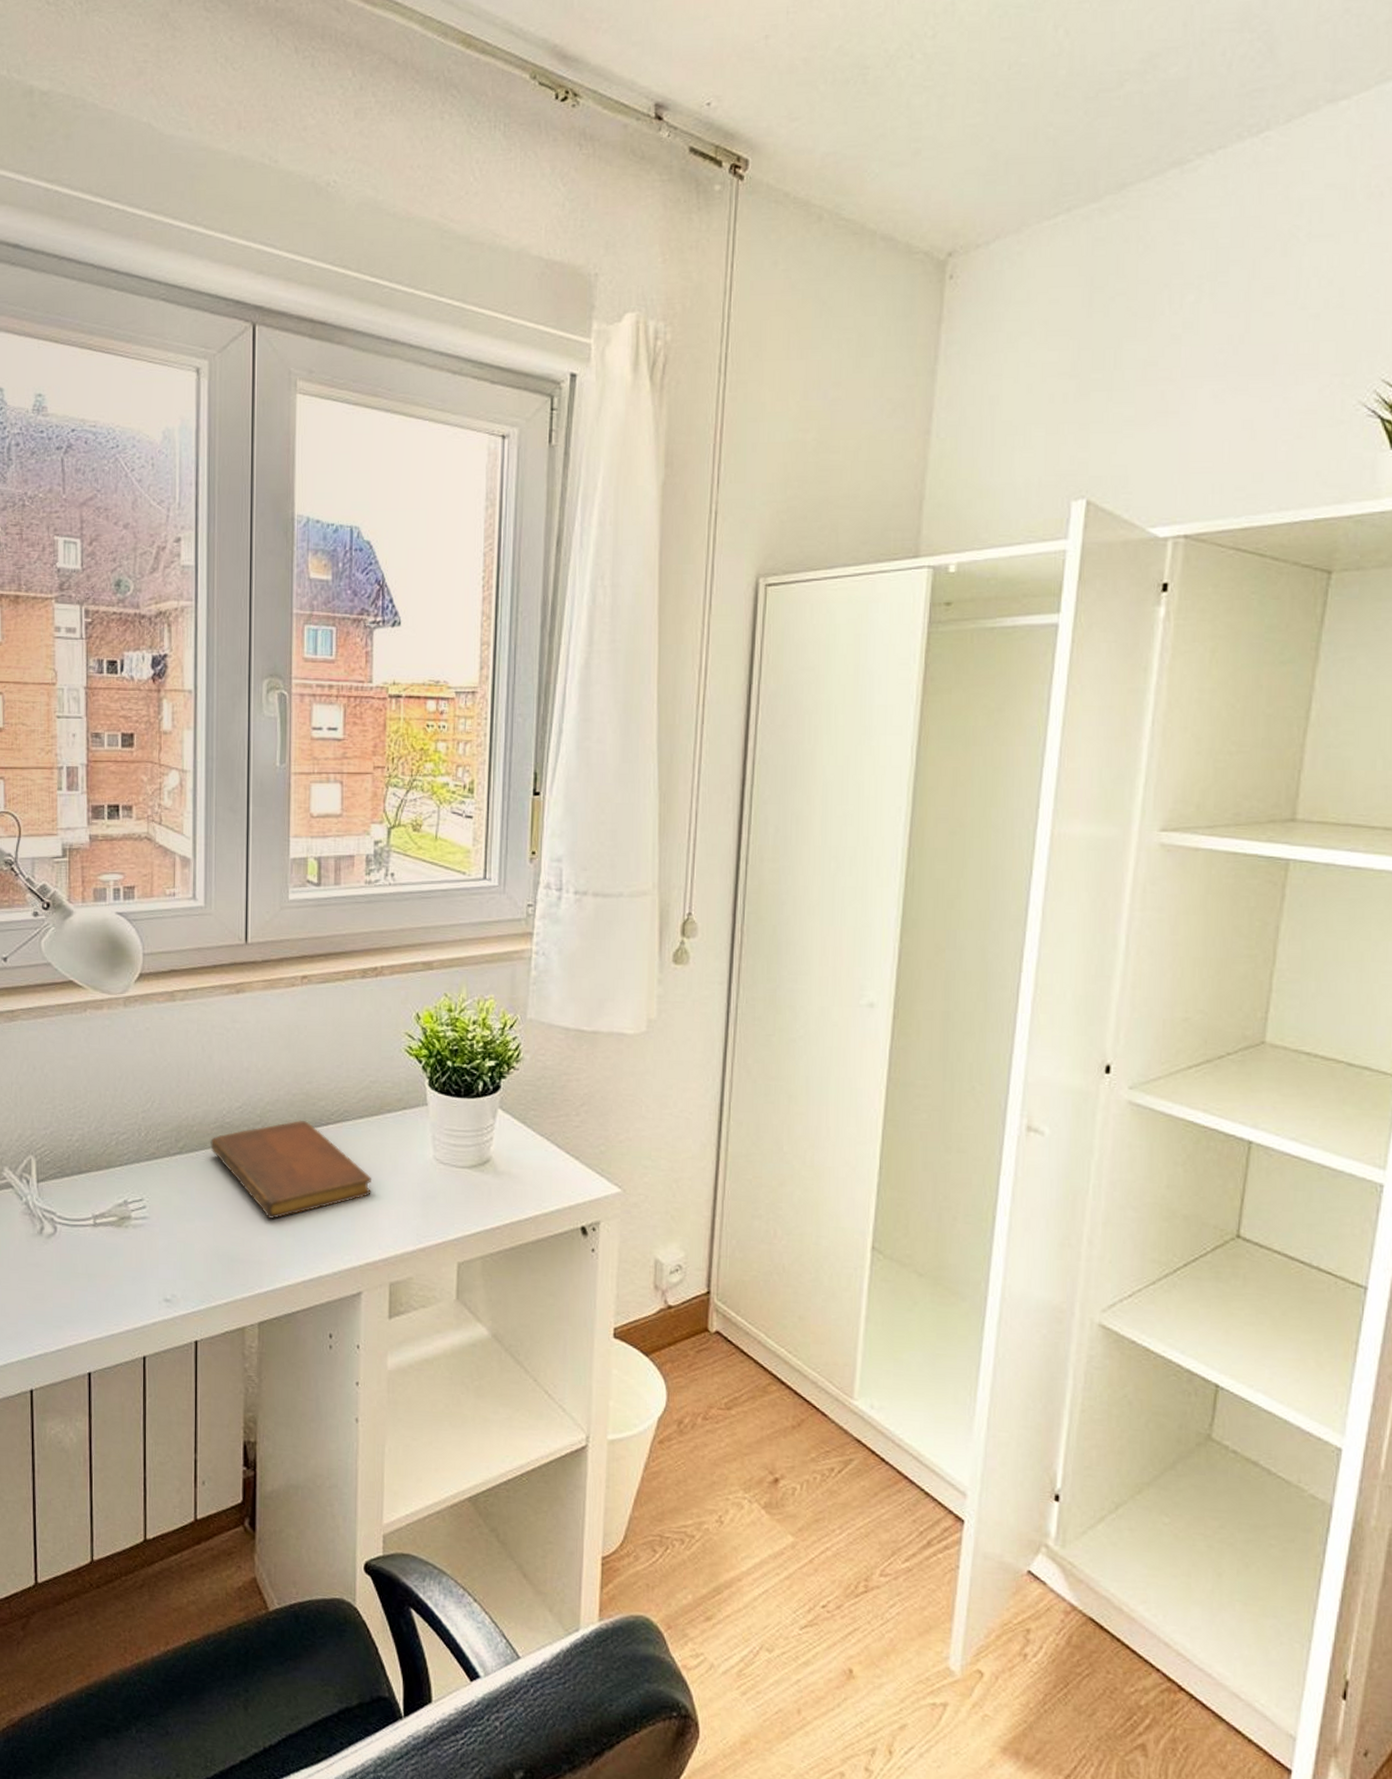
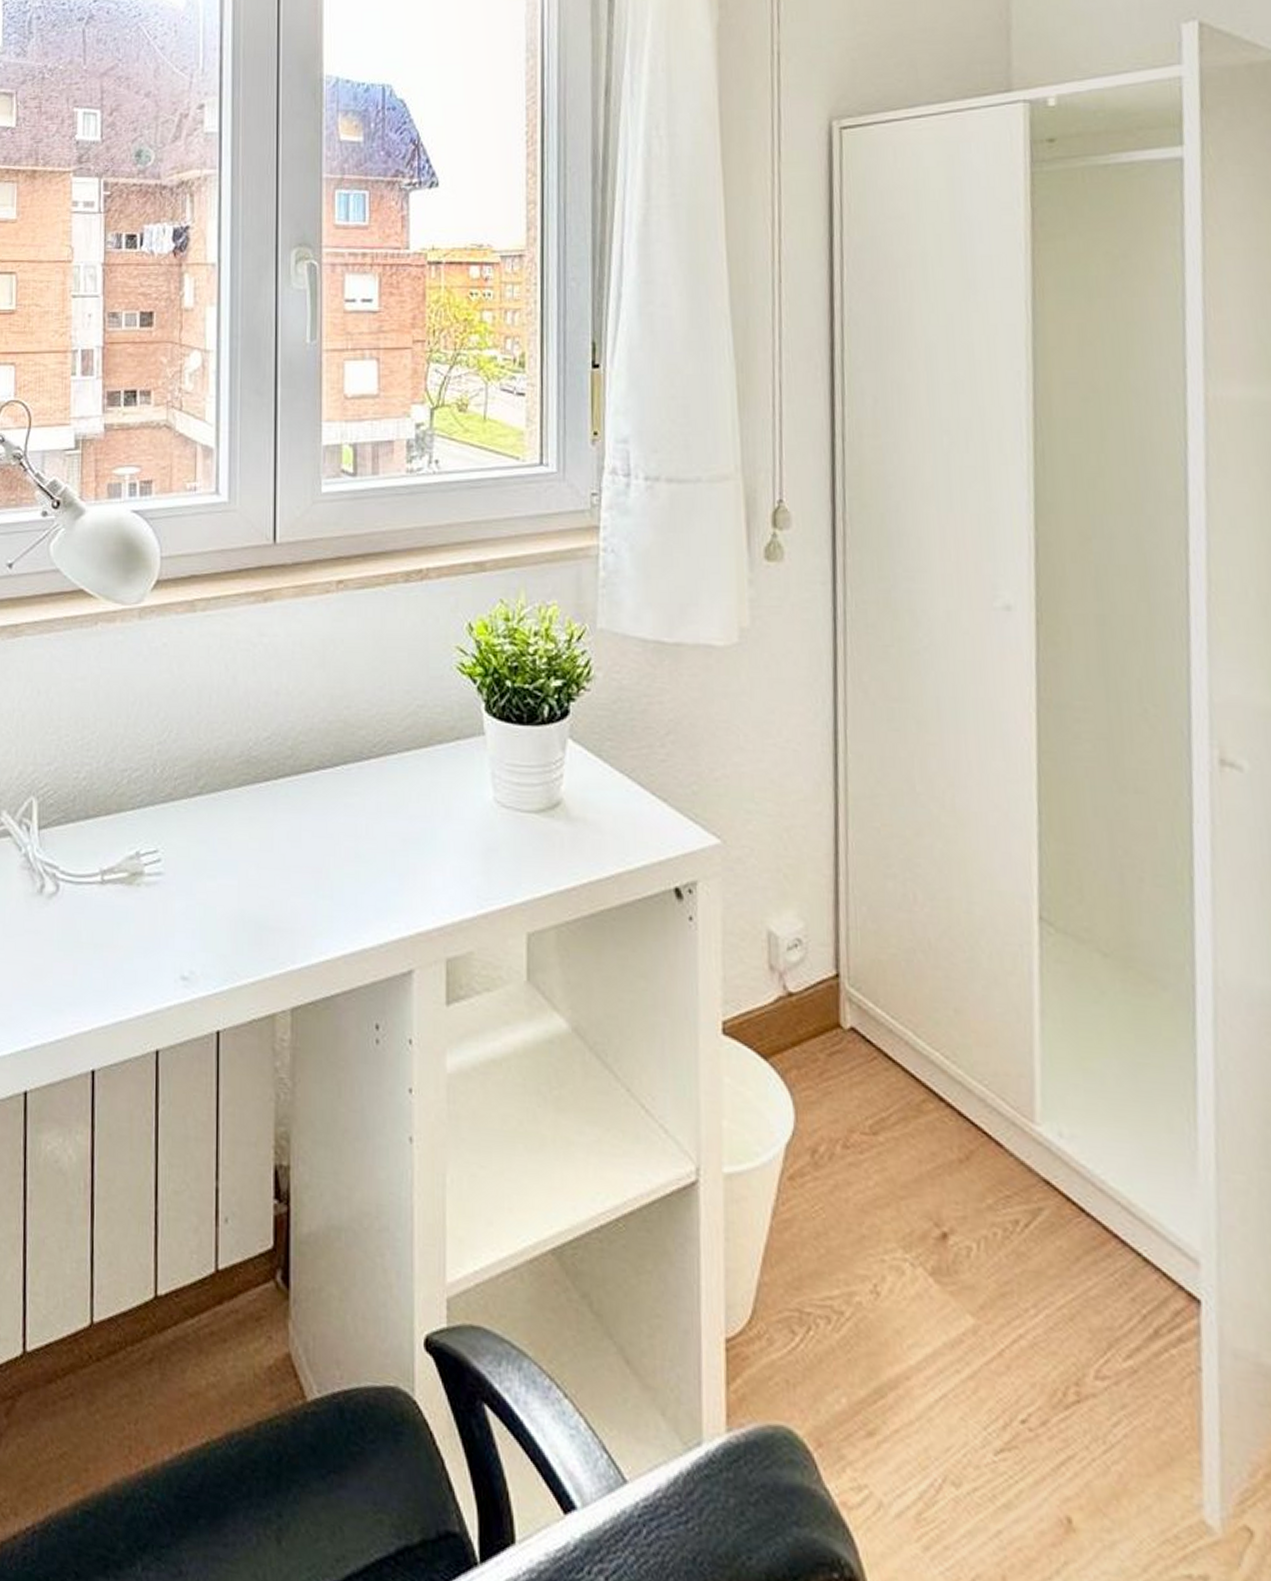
notebook: present [210,1121,372,1220] -> none [235,754,423,877]

